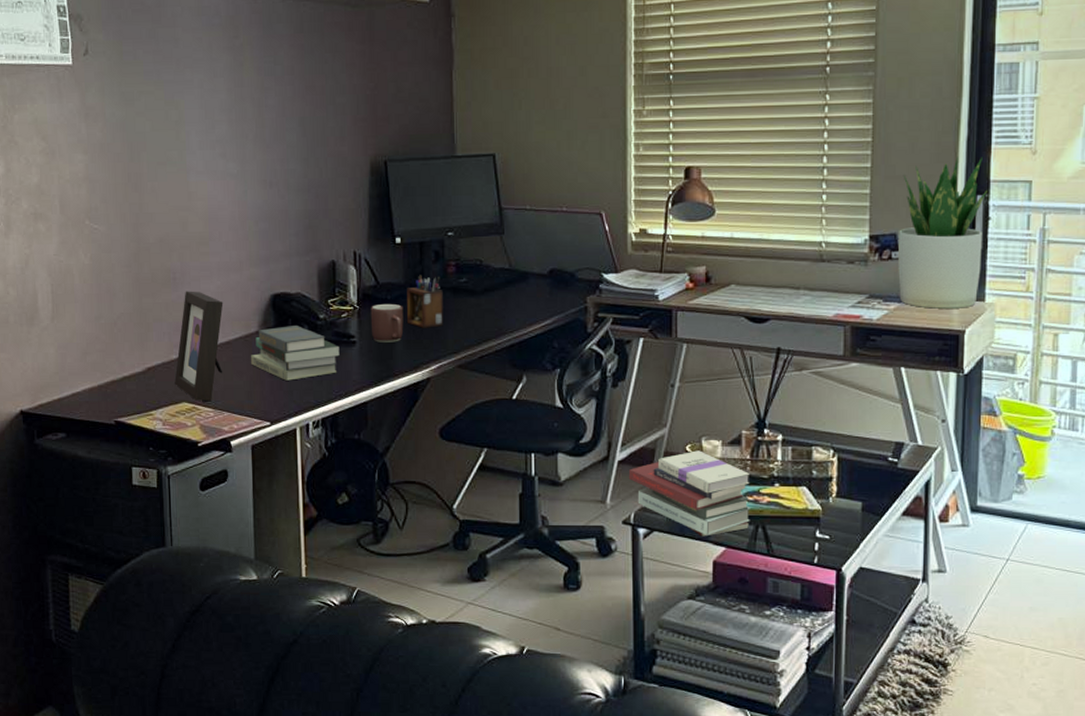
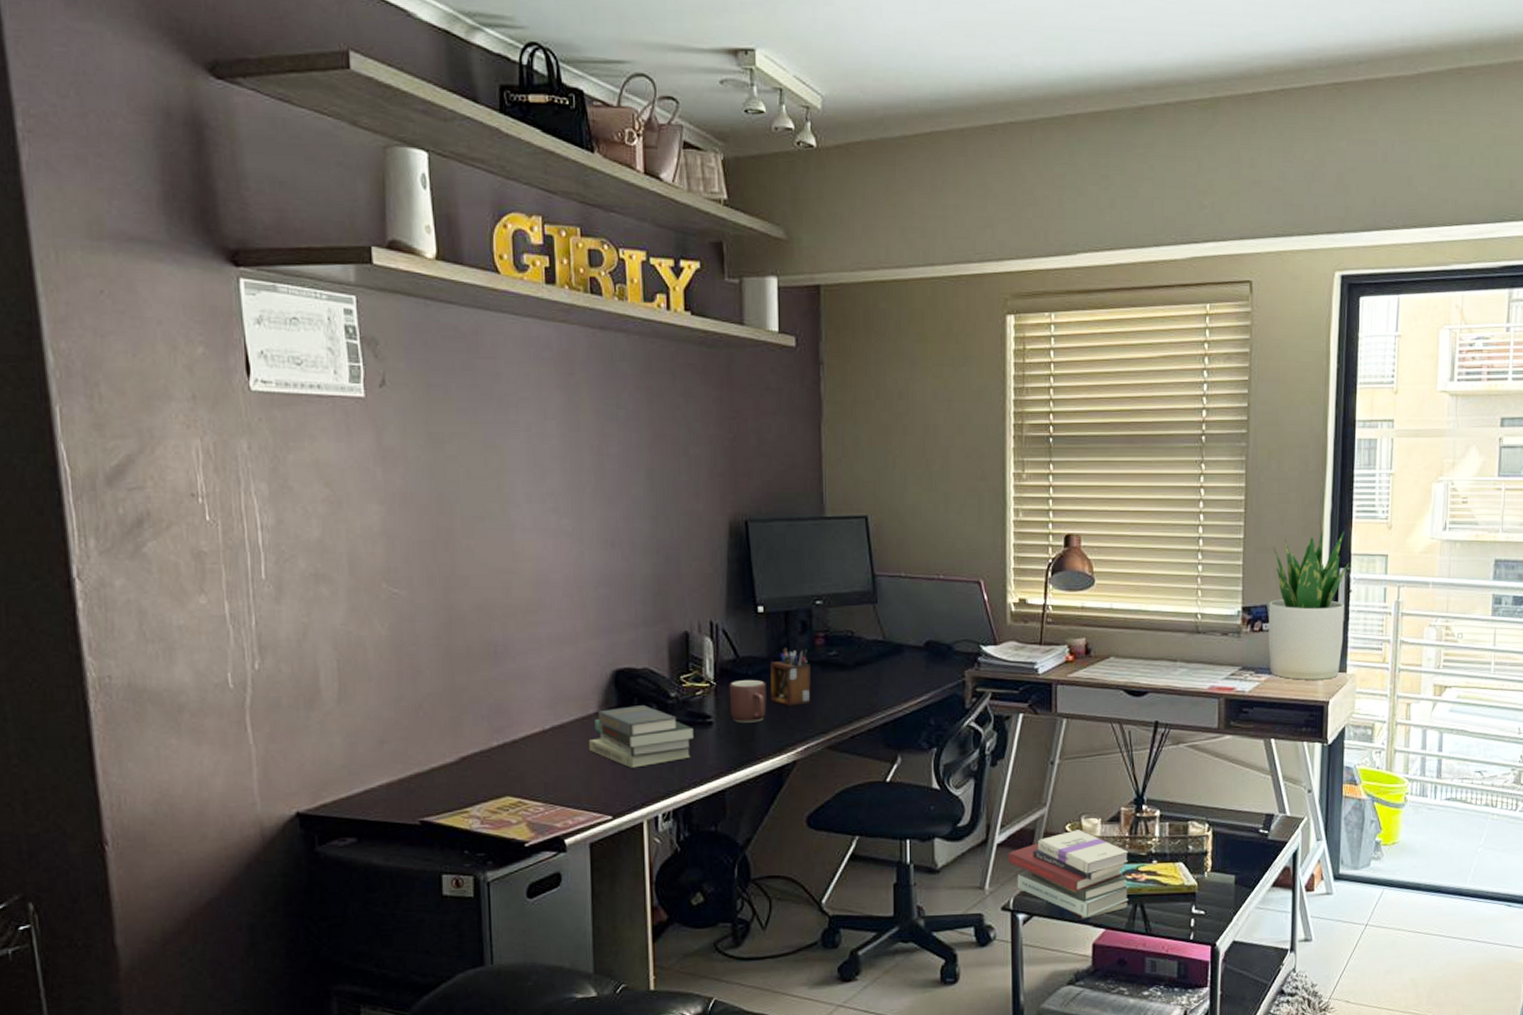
picture frame: present [174,291,224,401] -> none [495,666,556,794]

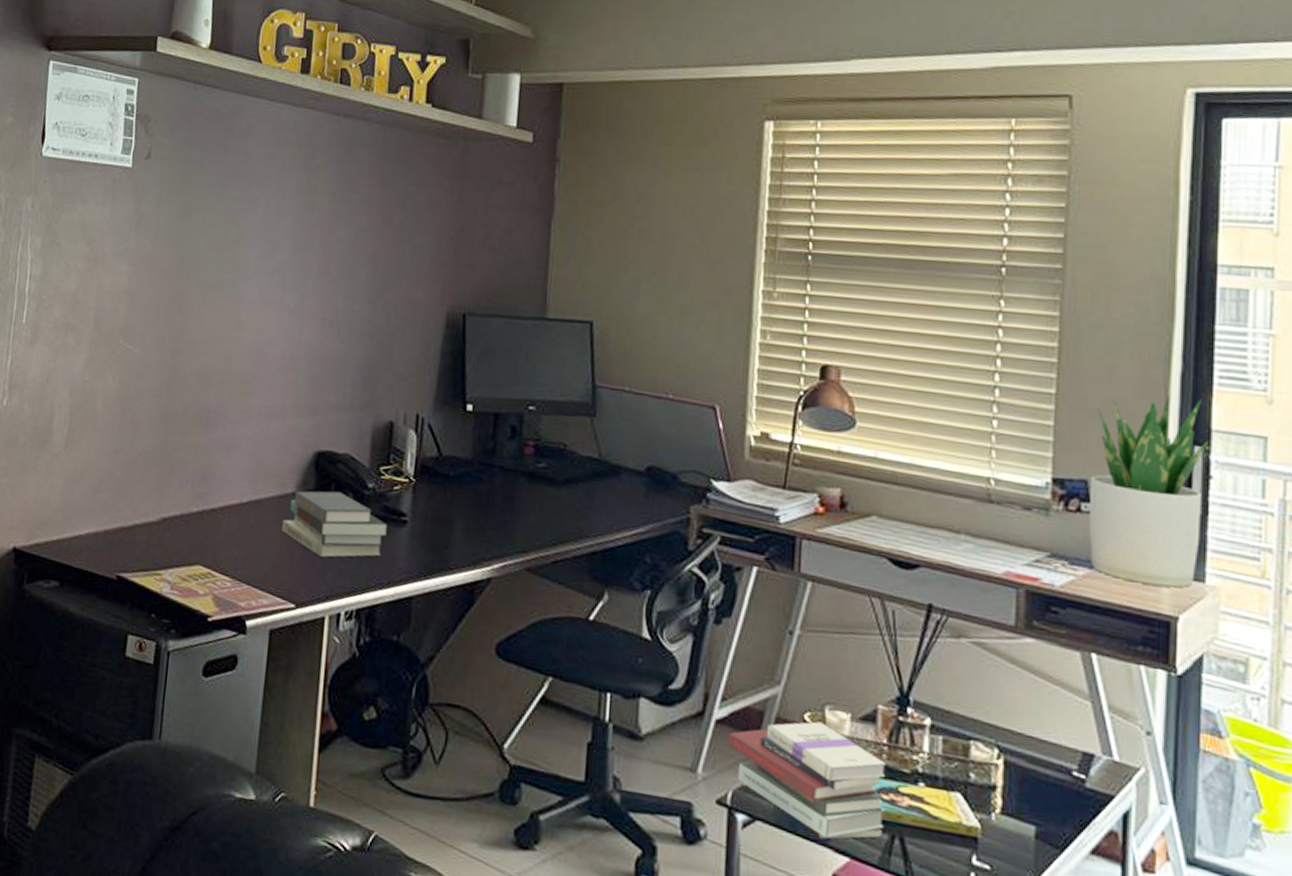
mug: present [729,679,767,724] -> none [426,479,468,530]
desk organizer: present [769,647,811,706] -> none [469,452,517,518]

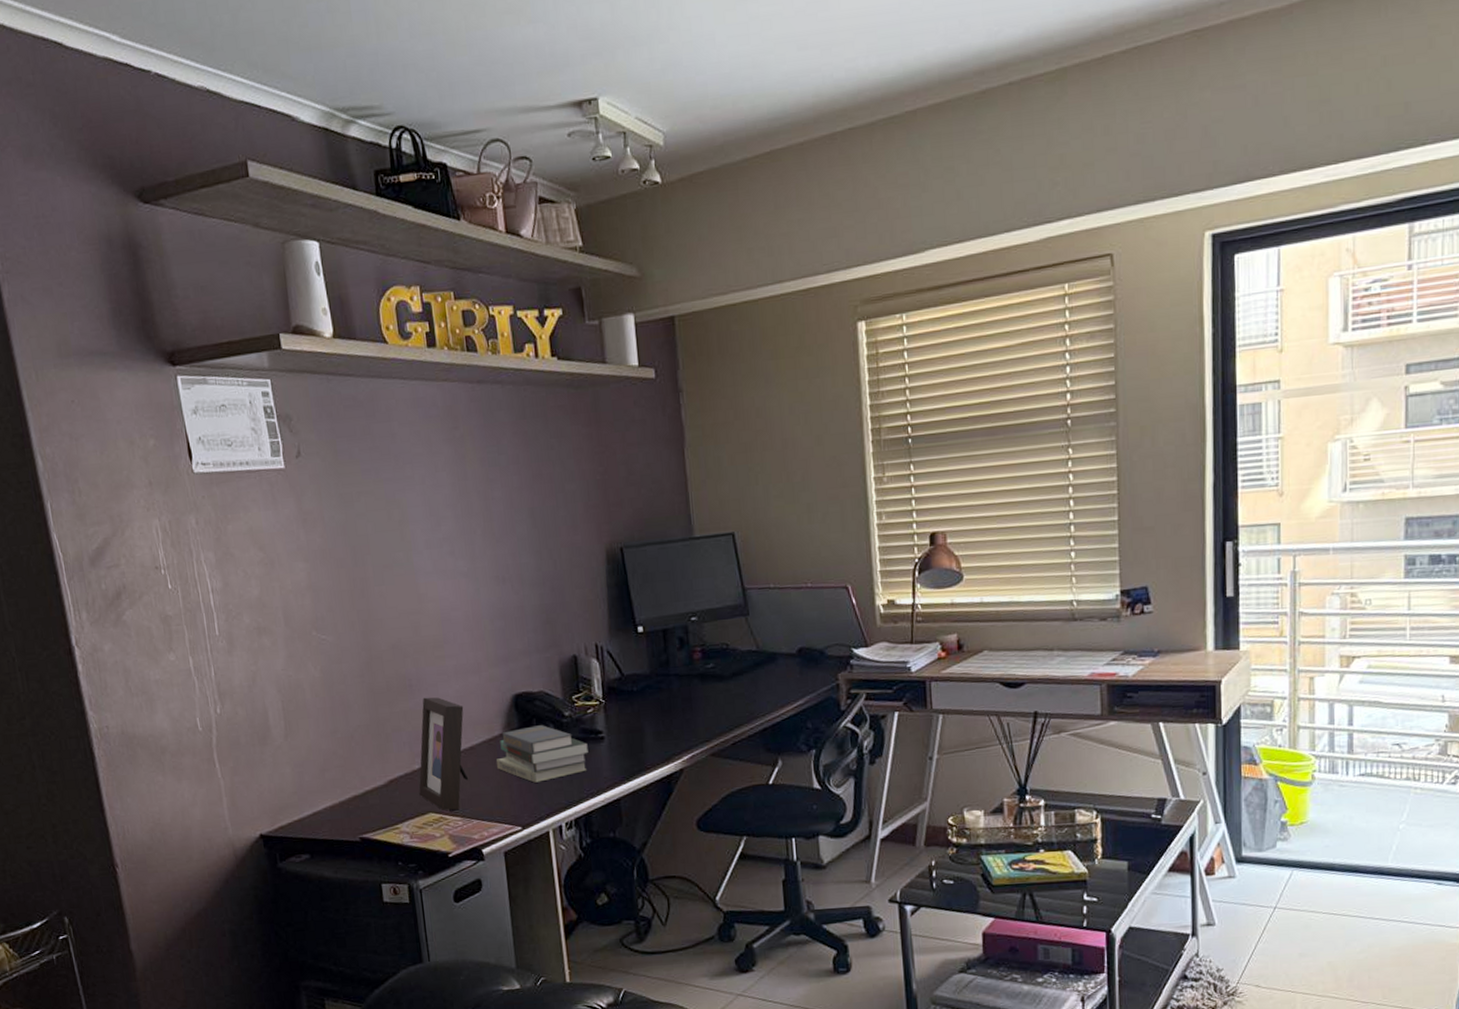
picture frame: none [191,434,260,568] -> present [419,697,469,810]
books: present [727,721,887,839] -> none [891,822,1017,909]
planter: present [1089,394,1208,588] -> none [1150,502,1236,661]

